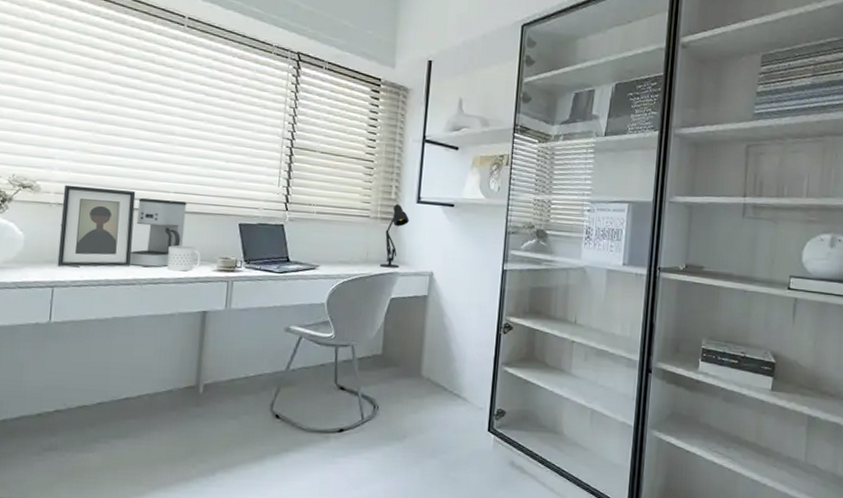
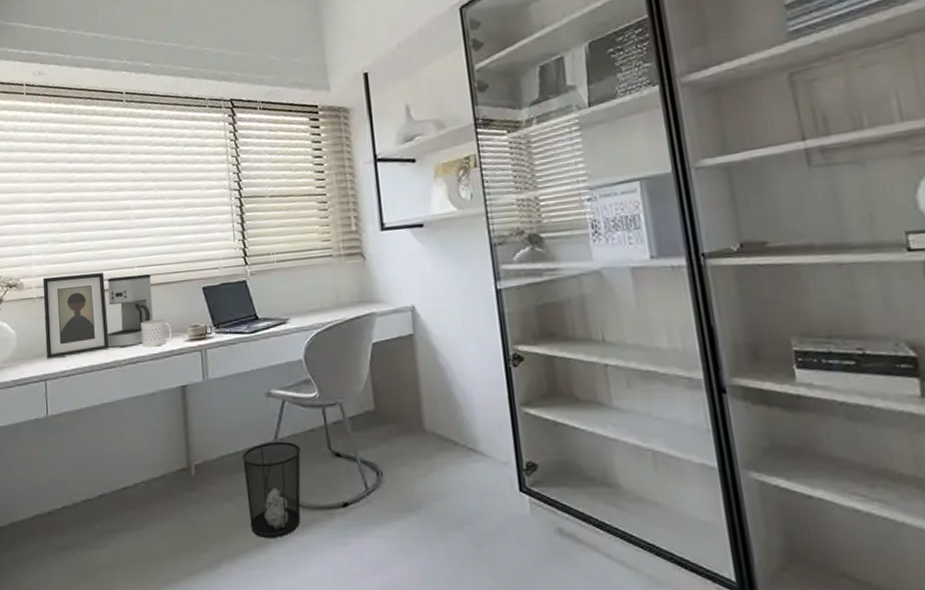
waste bin: none [250,371,309,453] -> present [242,441,301,538]
desk lamp: present [379,203,410,269] -> none [353,235,377,310]

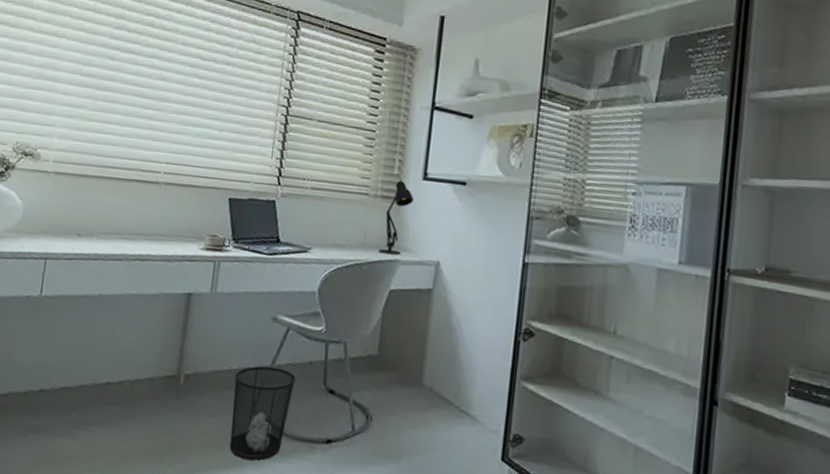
picture frame: present [42,273,110,359] -> none [51,153,129,241]
coffee maker: present [107,274,154,349] -> none [119,168,178,244]
mug: present [141,319,173,348] -> none [154,219,190,249]
desk lamp: none [353,235,377,310] -> present [378,180,415,256]

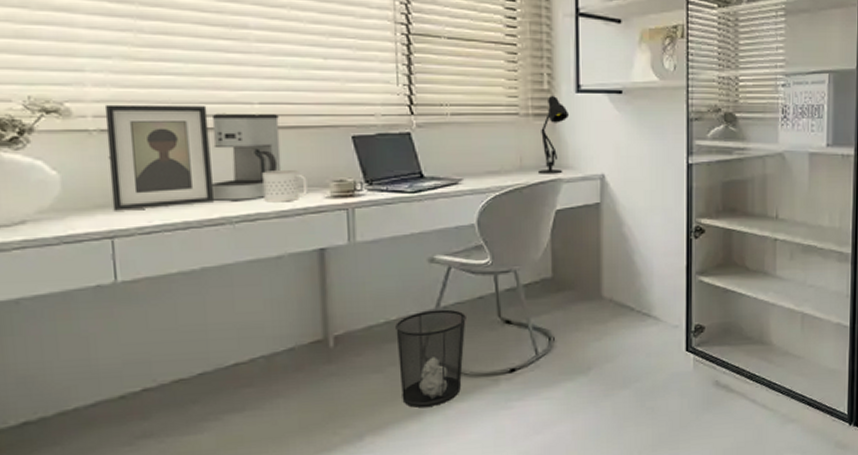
picture frame: none [51,153,129,241] -> present [104,104,215,211]
coffee maker: none [119,168,178,244] -> present [211,114,282,202]
mug: none [154,219,190,249] -> present [262,170,309,203]

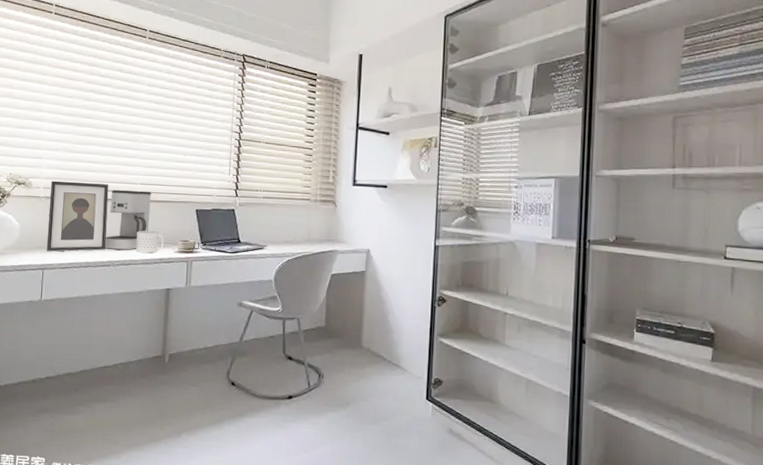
waste bin: present [395,309,466,408] -> none [210,342,260,418]
desk lamp: present [537,95,570,174] -> none [320,186,347,247]

